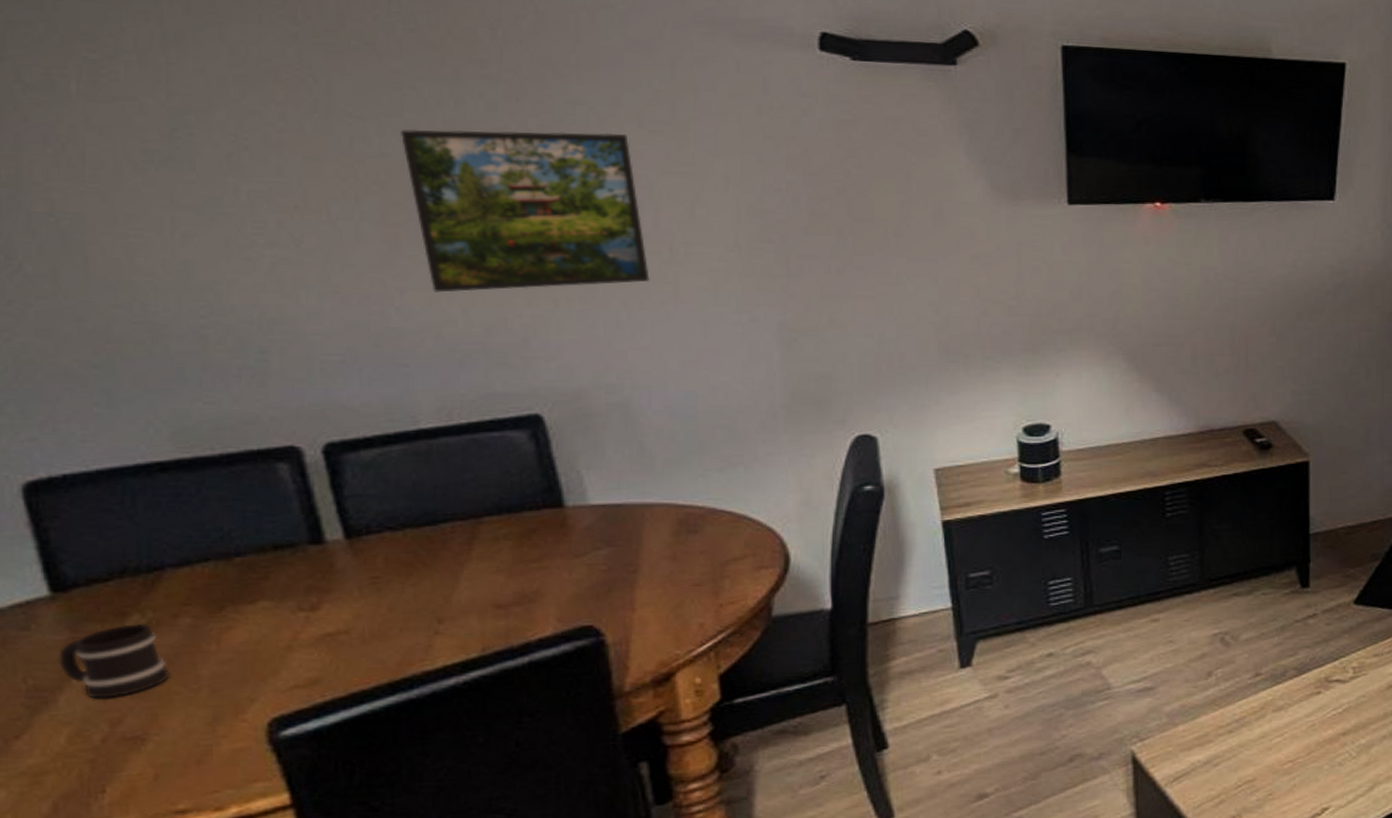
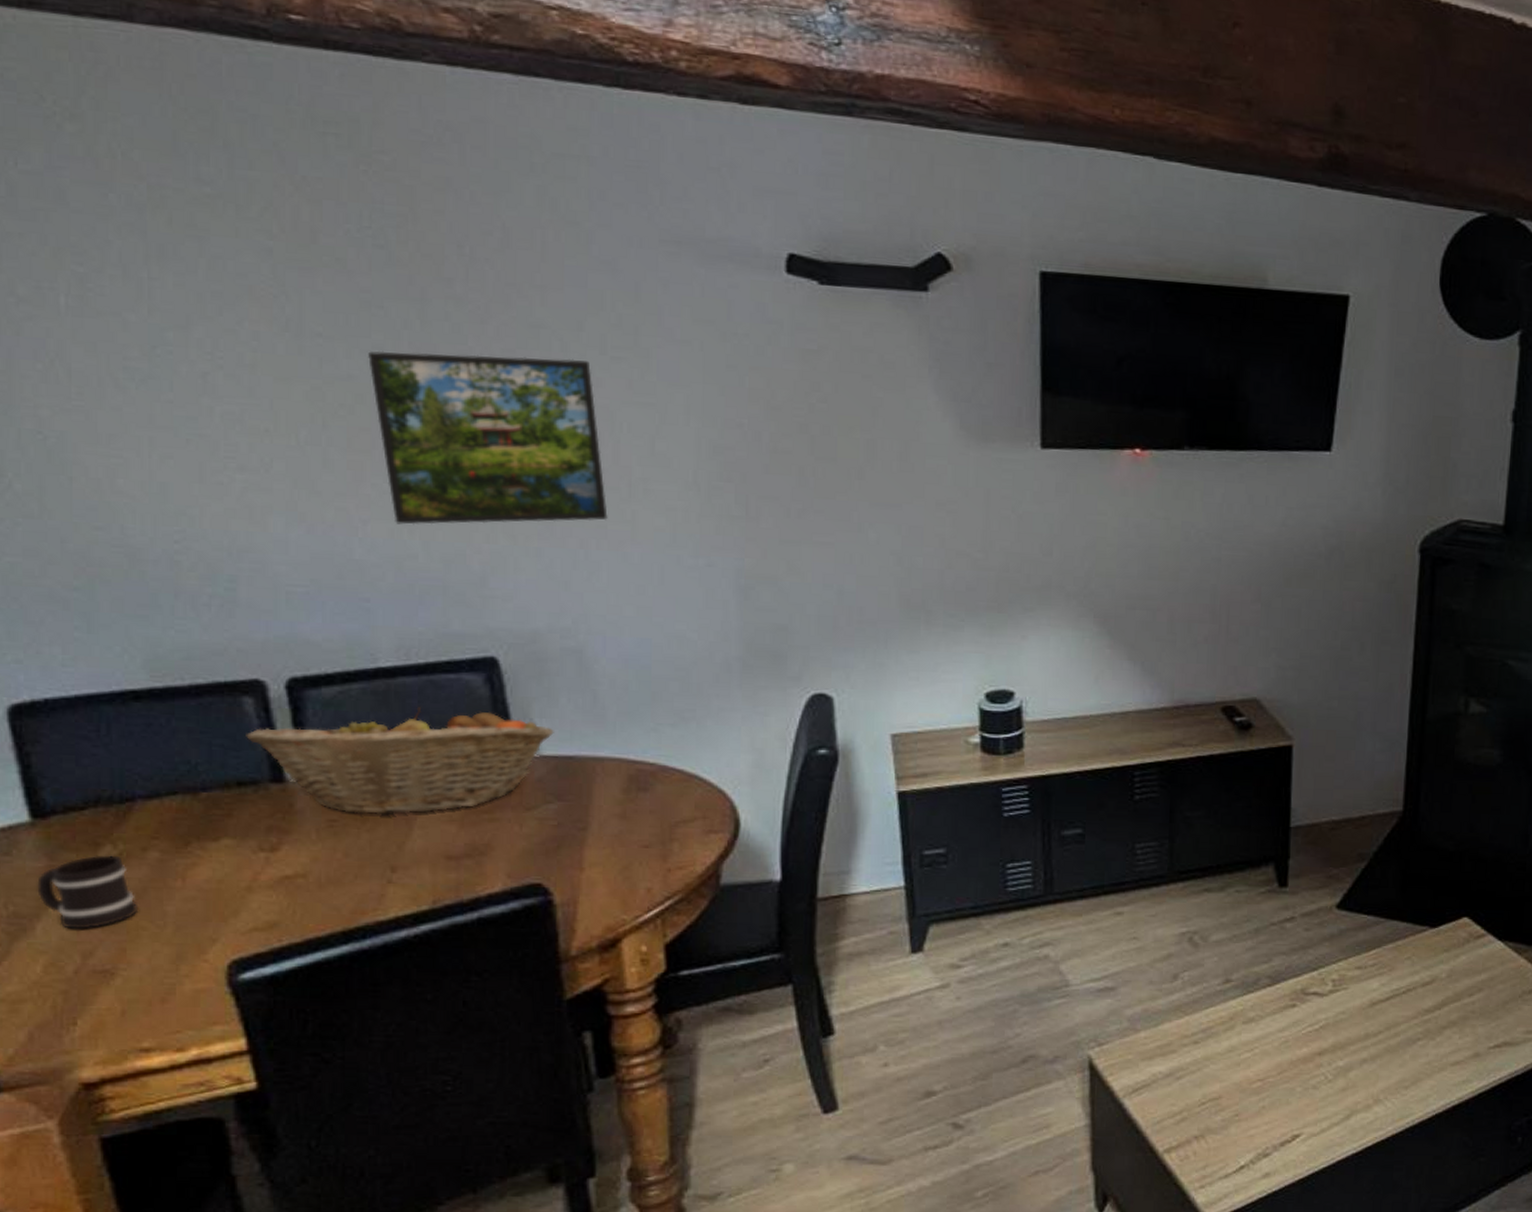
fruit basket: none [280,464,602,570] -> present [244,706,554,816]

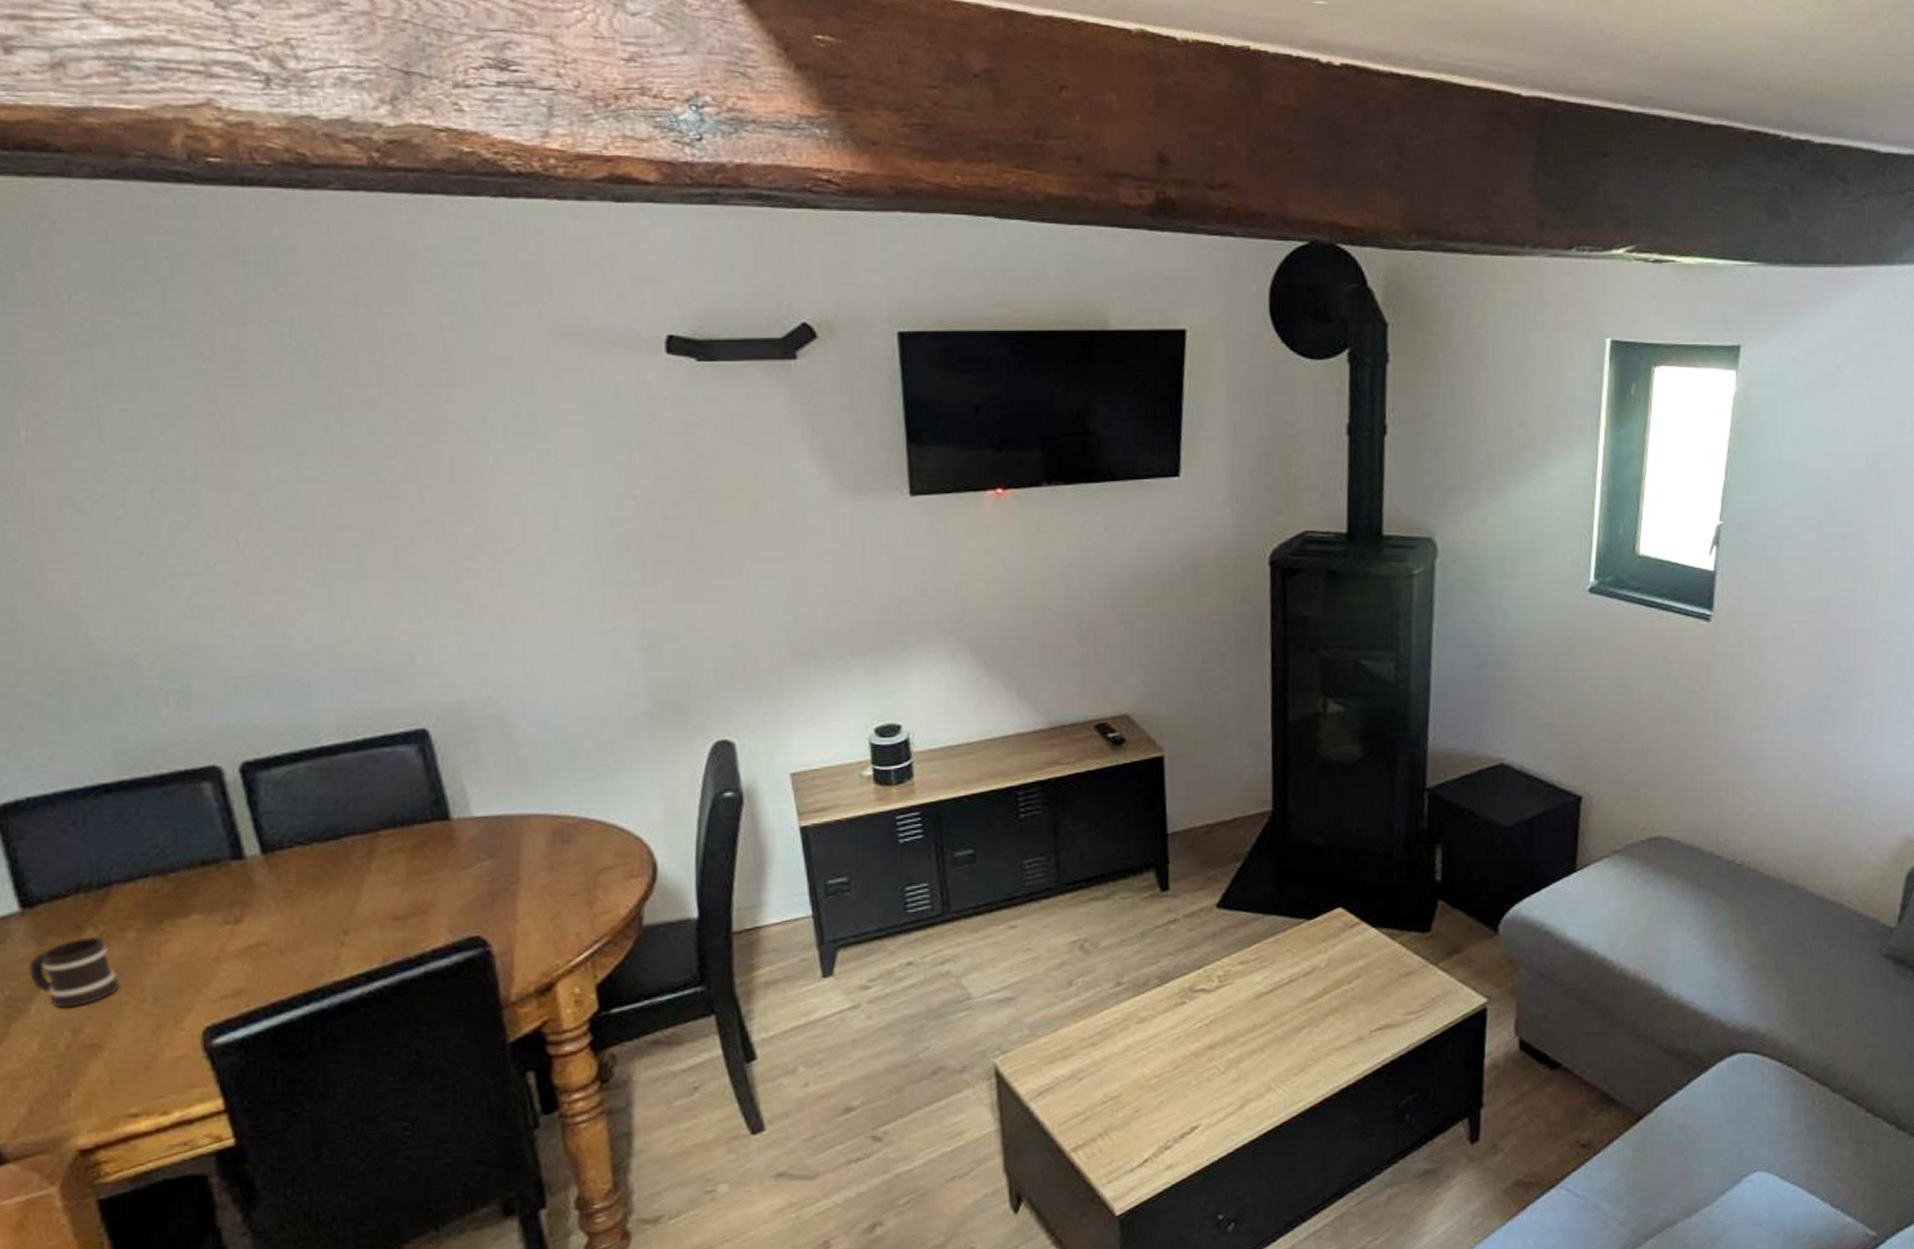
fruit basket: present [244,706,554,816] -> none [205,779,483,884]
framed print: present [368,350,608,525] -> none [295,448,519,613]

